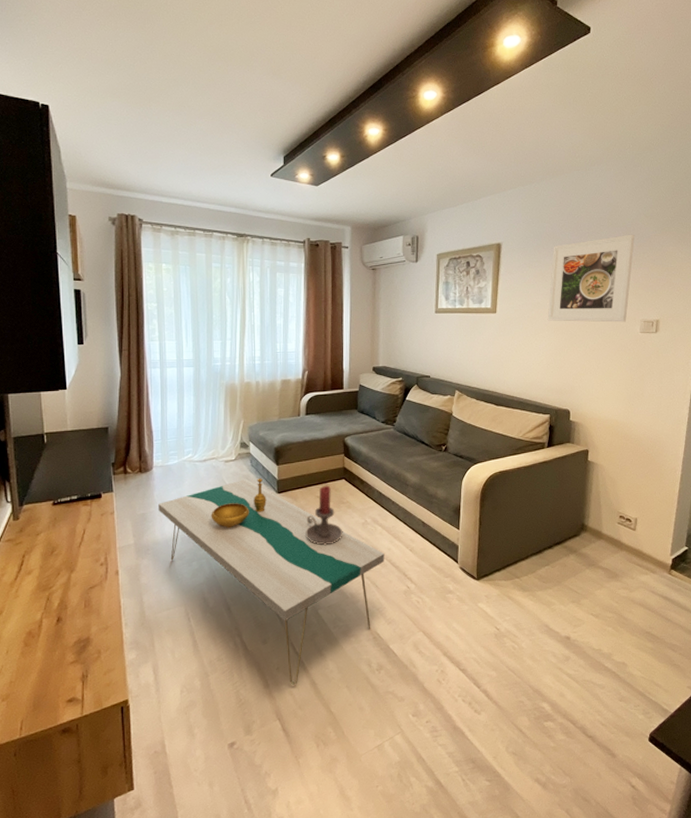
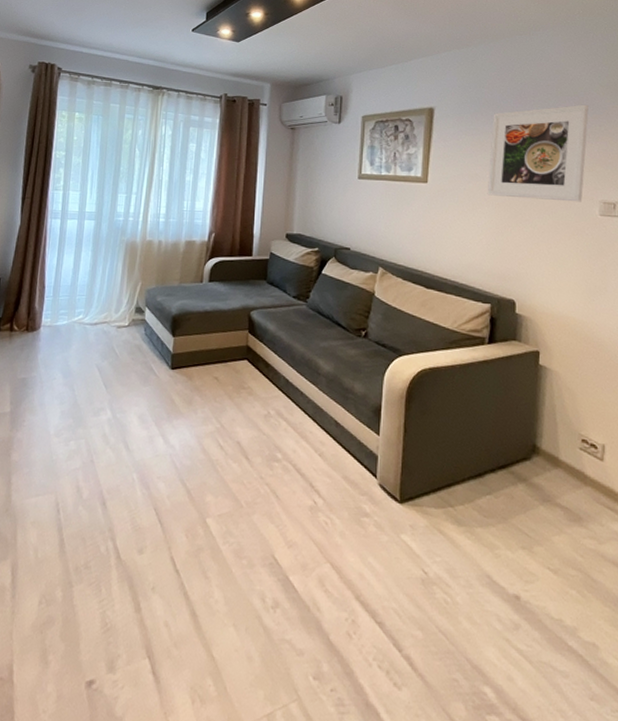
coffee table: present [158,478,385,685] -> none [40,348,289,613]
decorative bowl: present [211,478,267,529] -> none [95,349,158,406]
candle holder: present [305,485,343,545] -> none [198,365,242,437]

